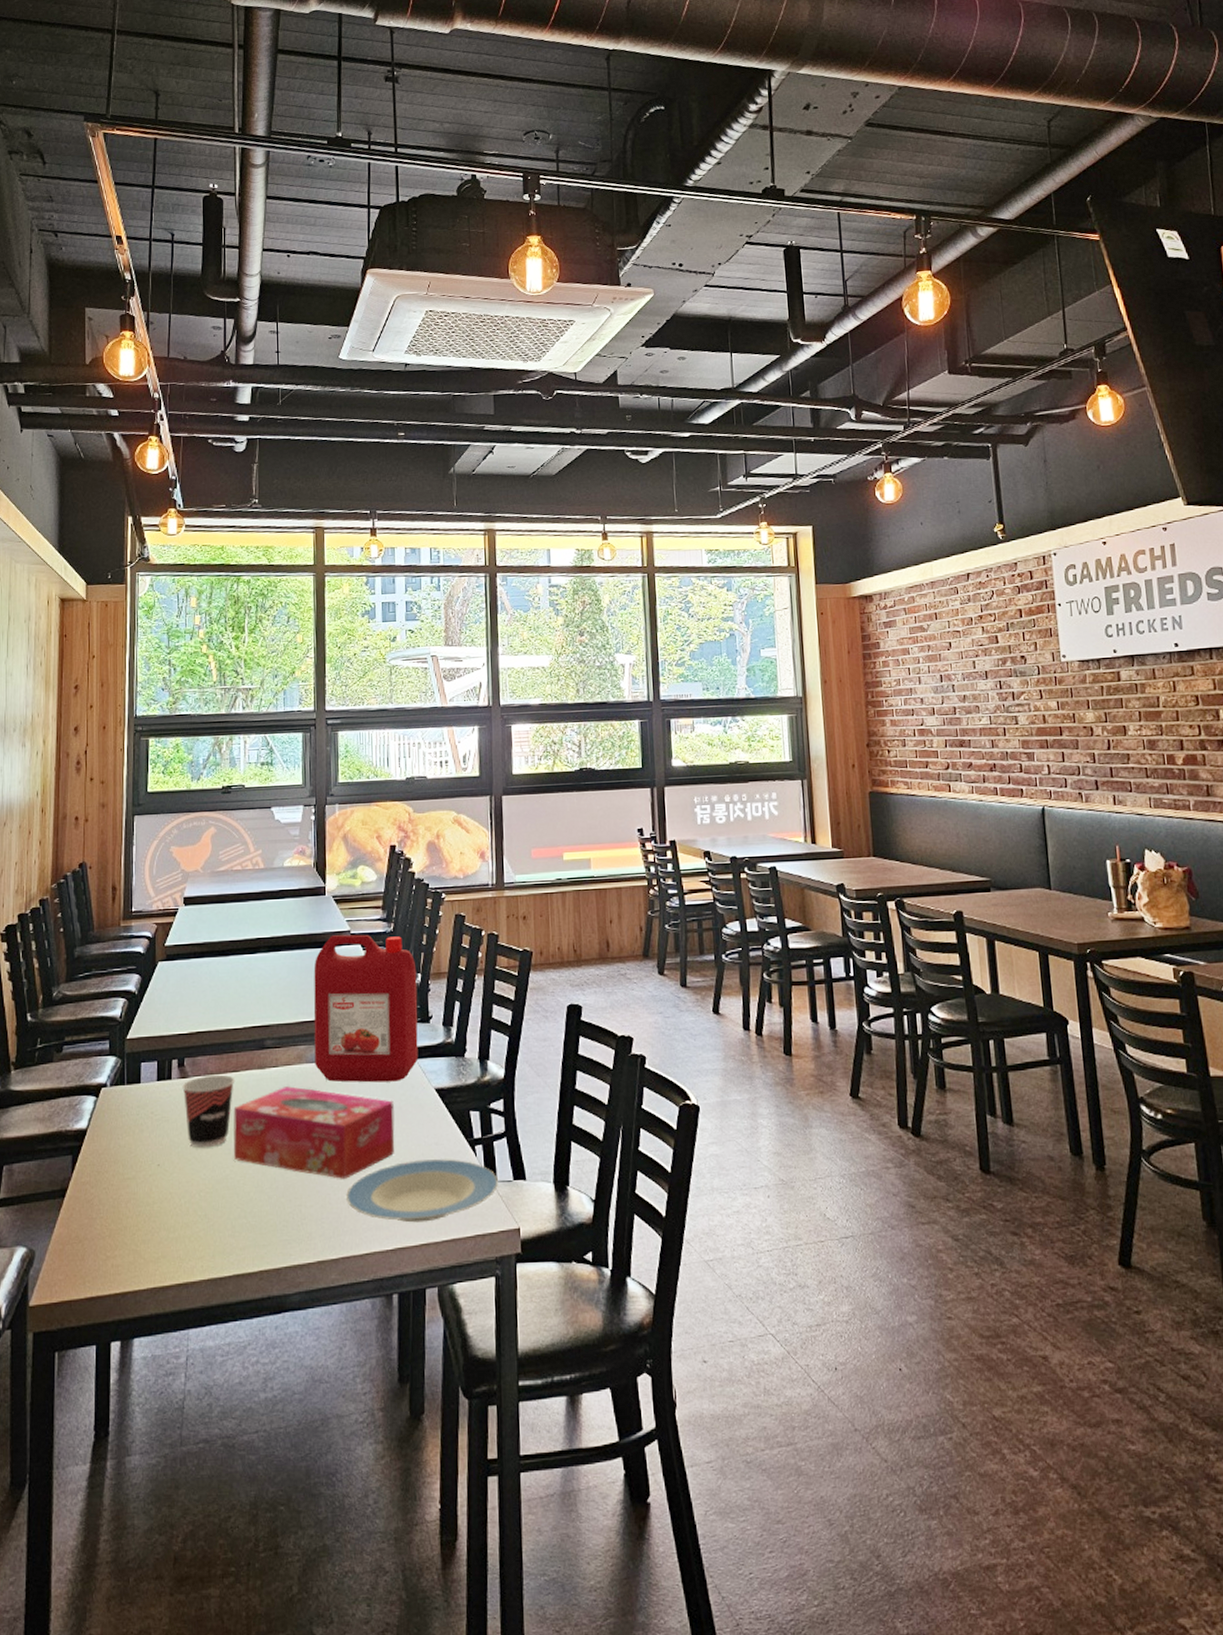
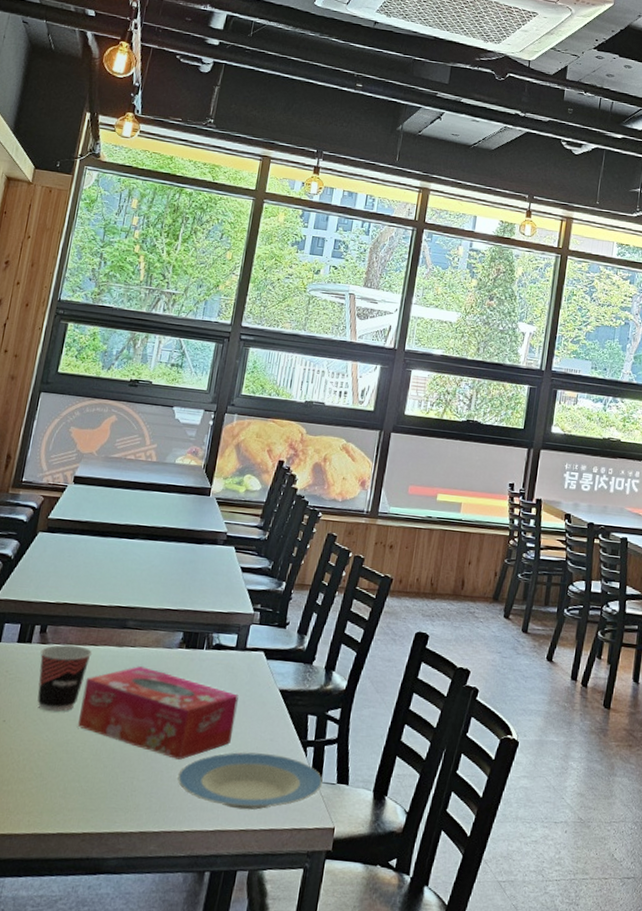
ketchup jug: present [313,934,419,1083] -> none [171,534,283,678]

